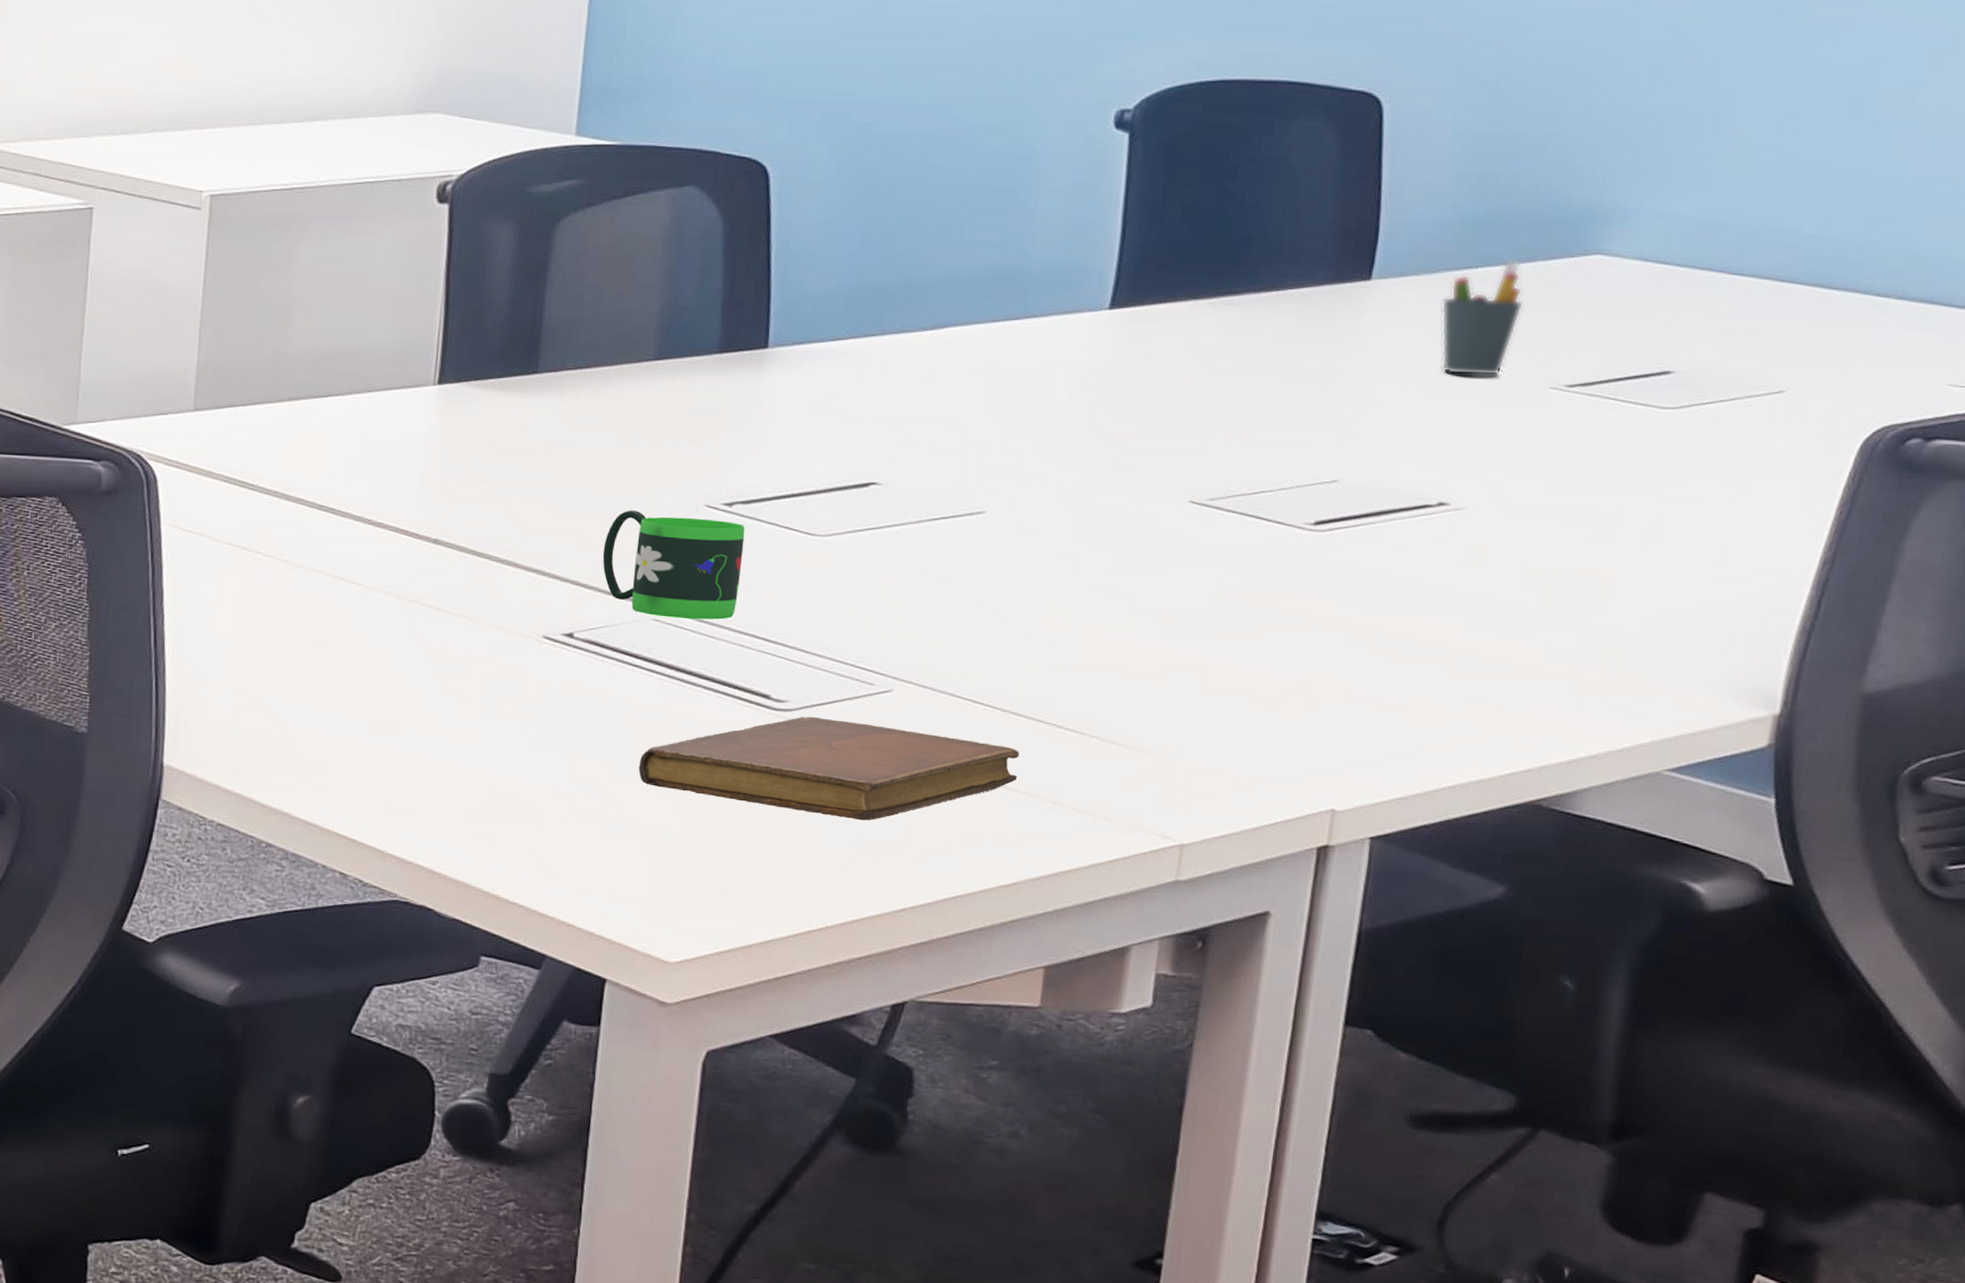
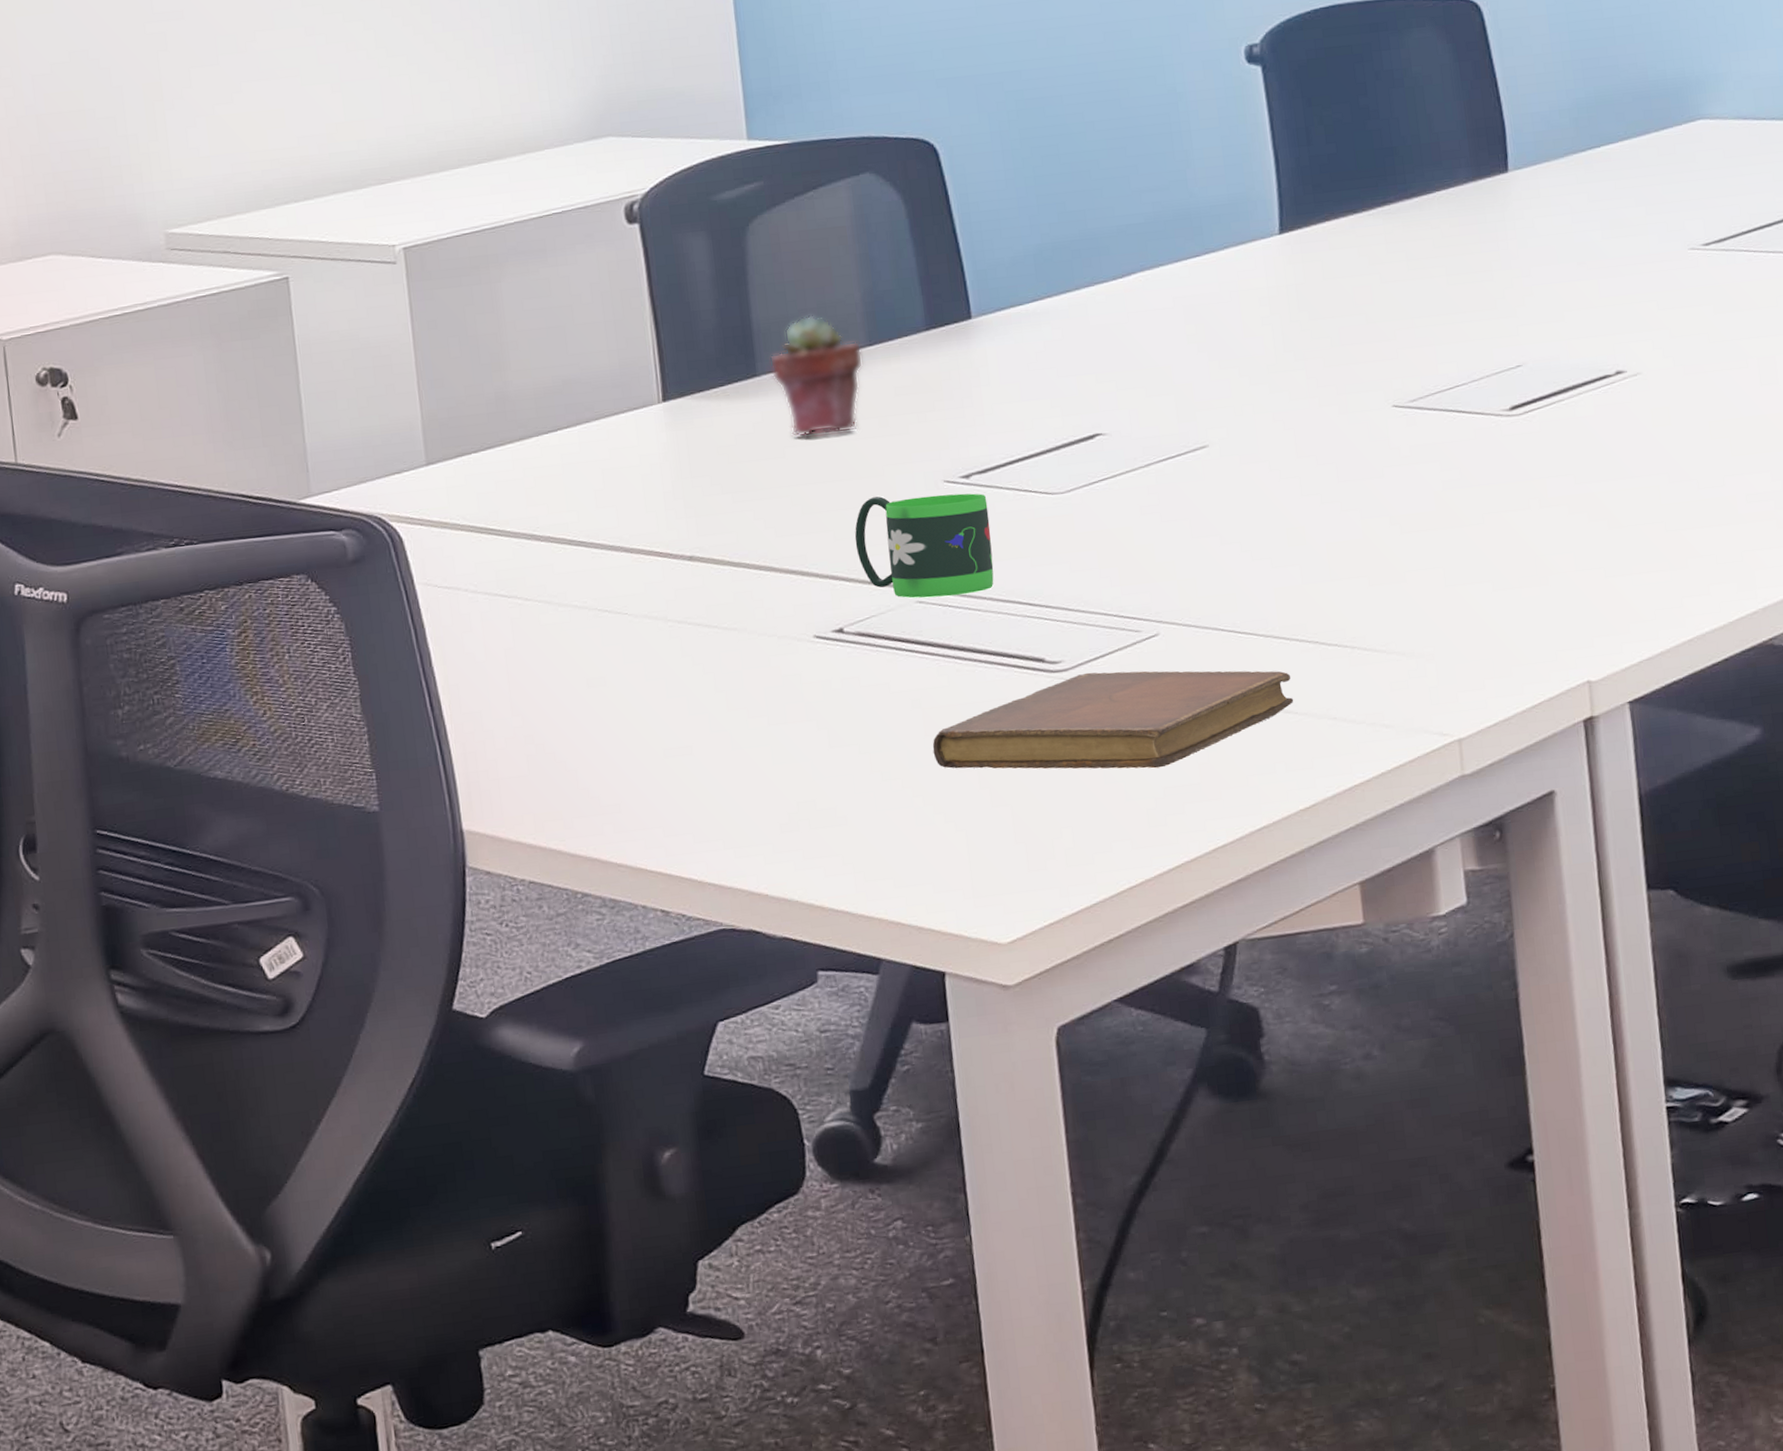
potted succulent: none [553,320,649,443] -> present [769,315,863,437]
pen holder: present [1441,259,1524,376] -> none [1575,134,1649,250]

